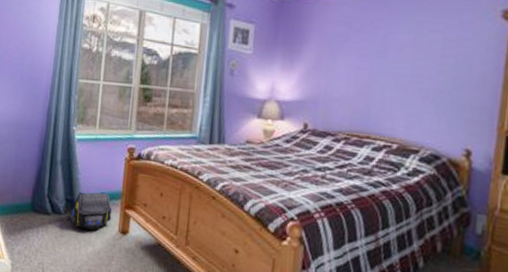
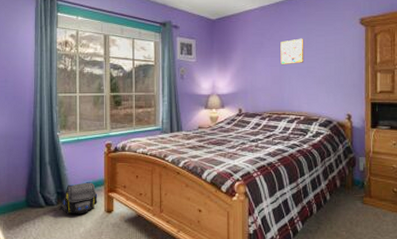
wall art: none [371,33,411,70] -> present [280,38,304,65]

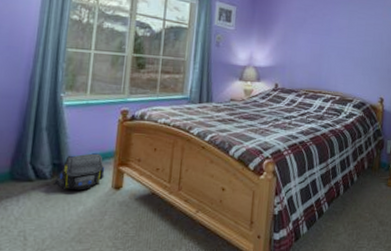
wall art: present [280,38,304,65] -> none [321,18,346,44]

